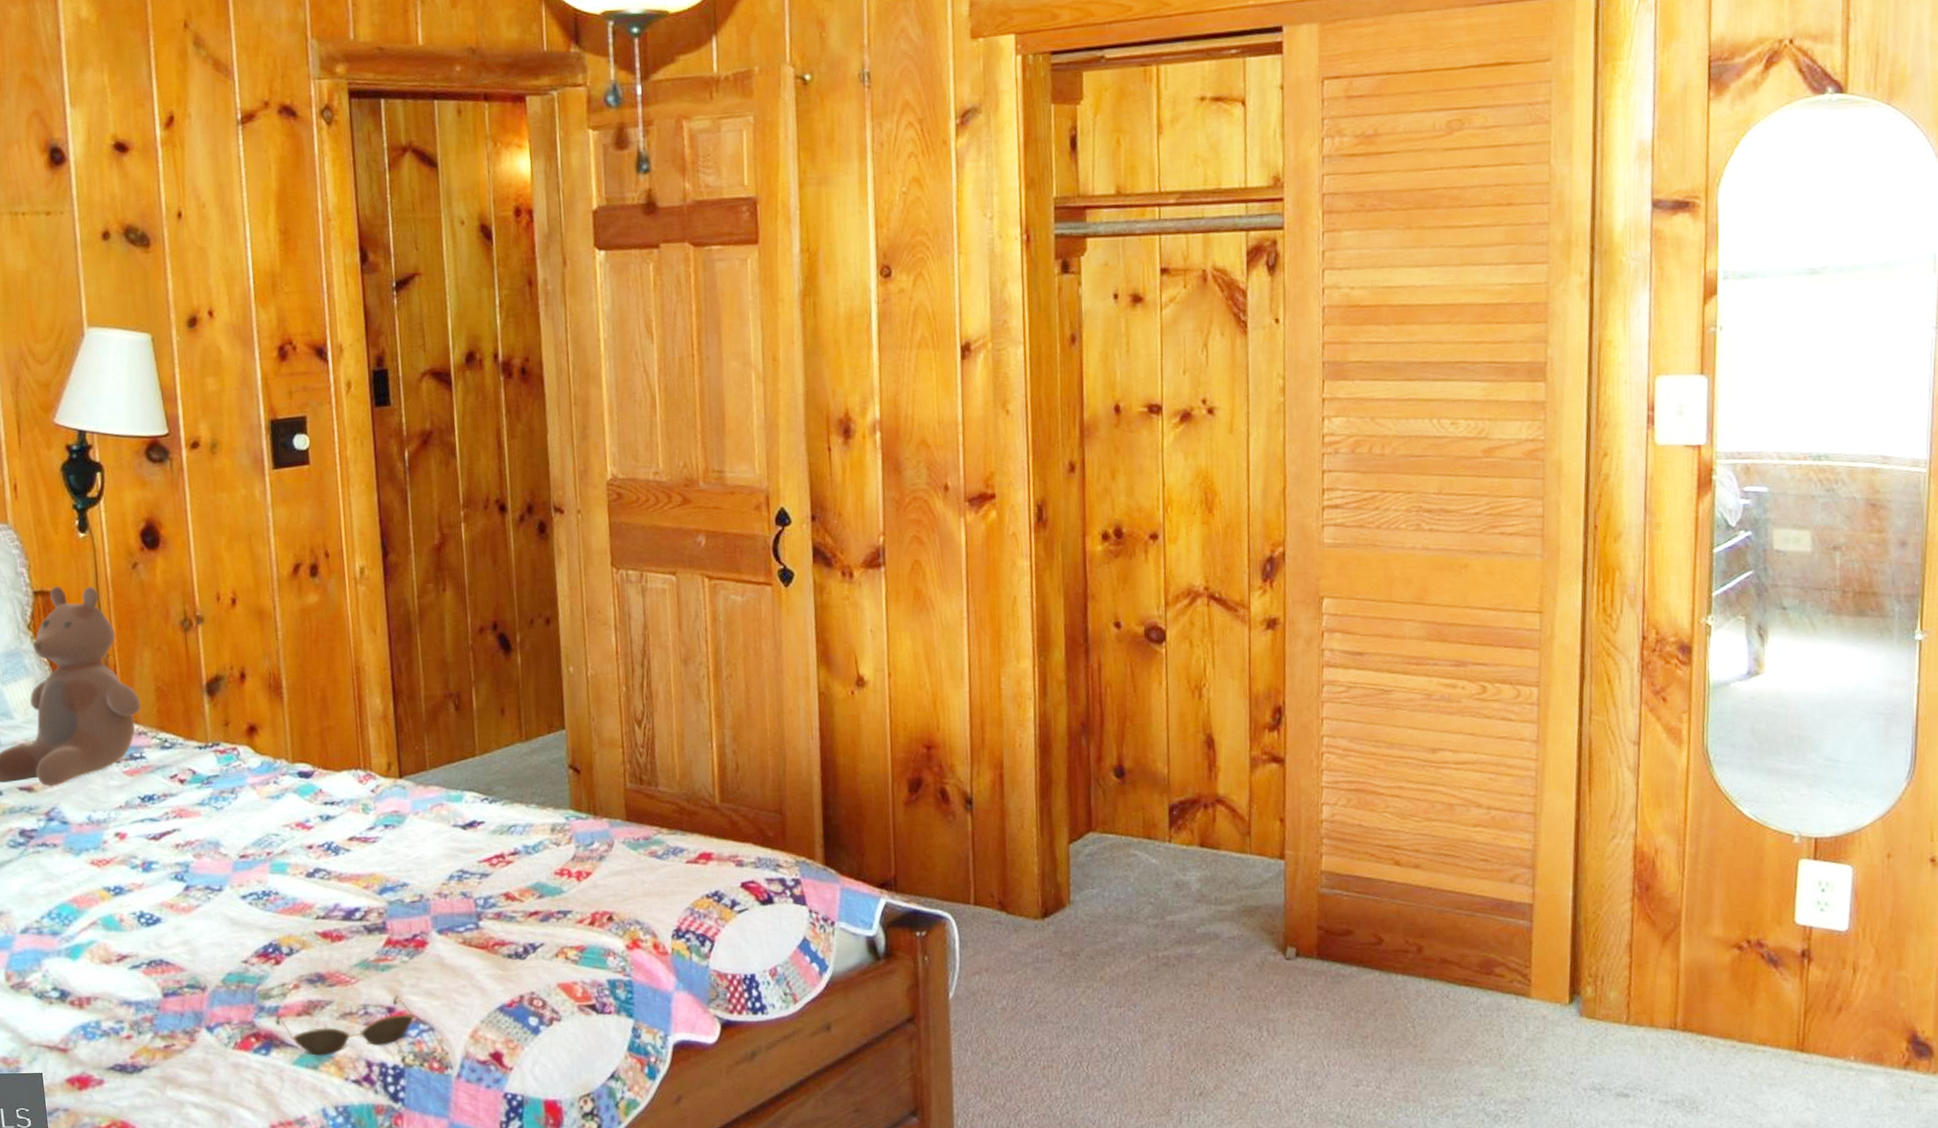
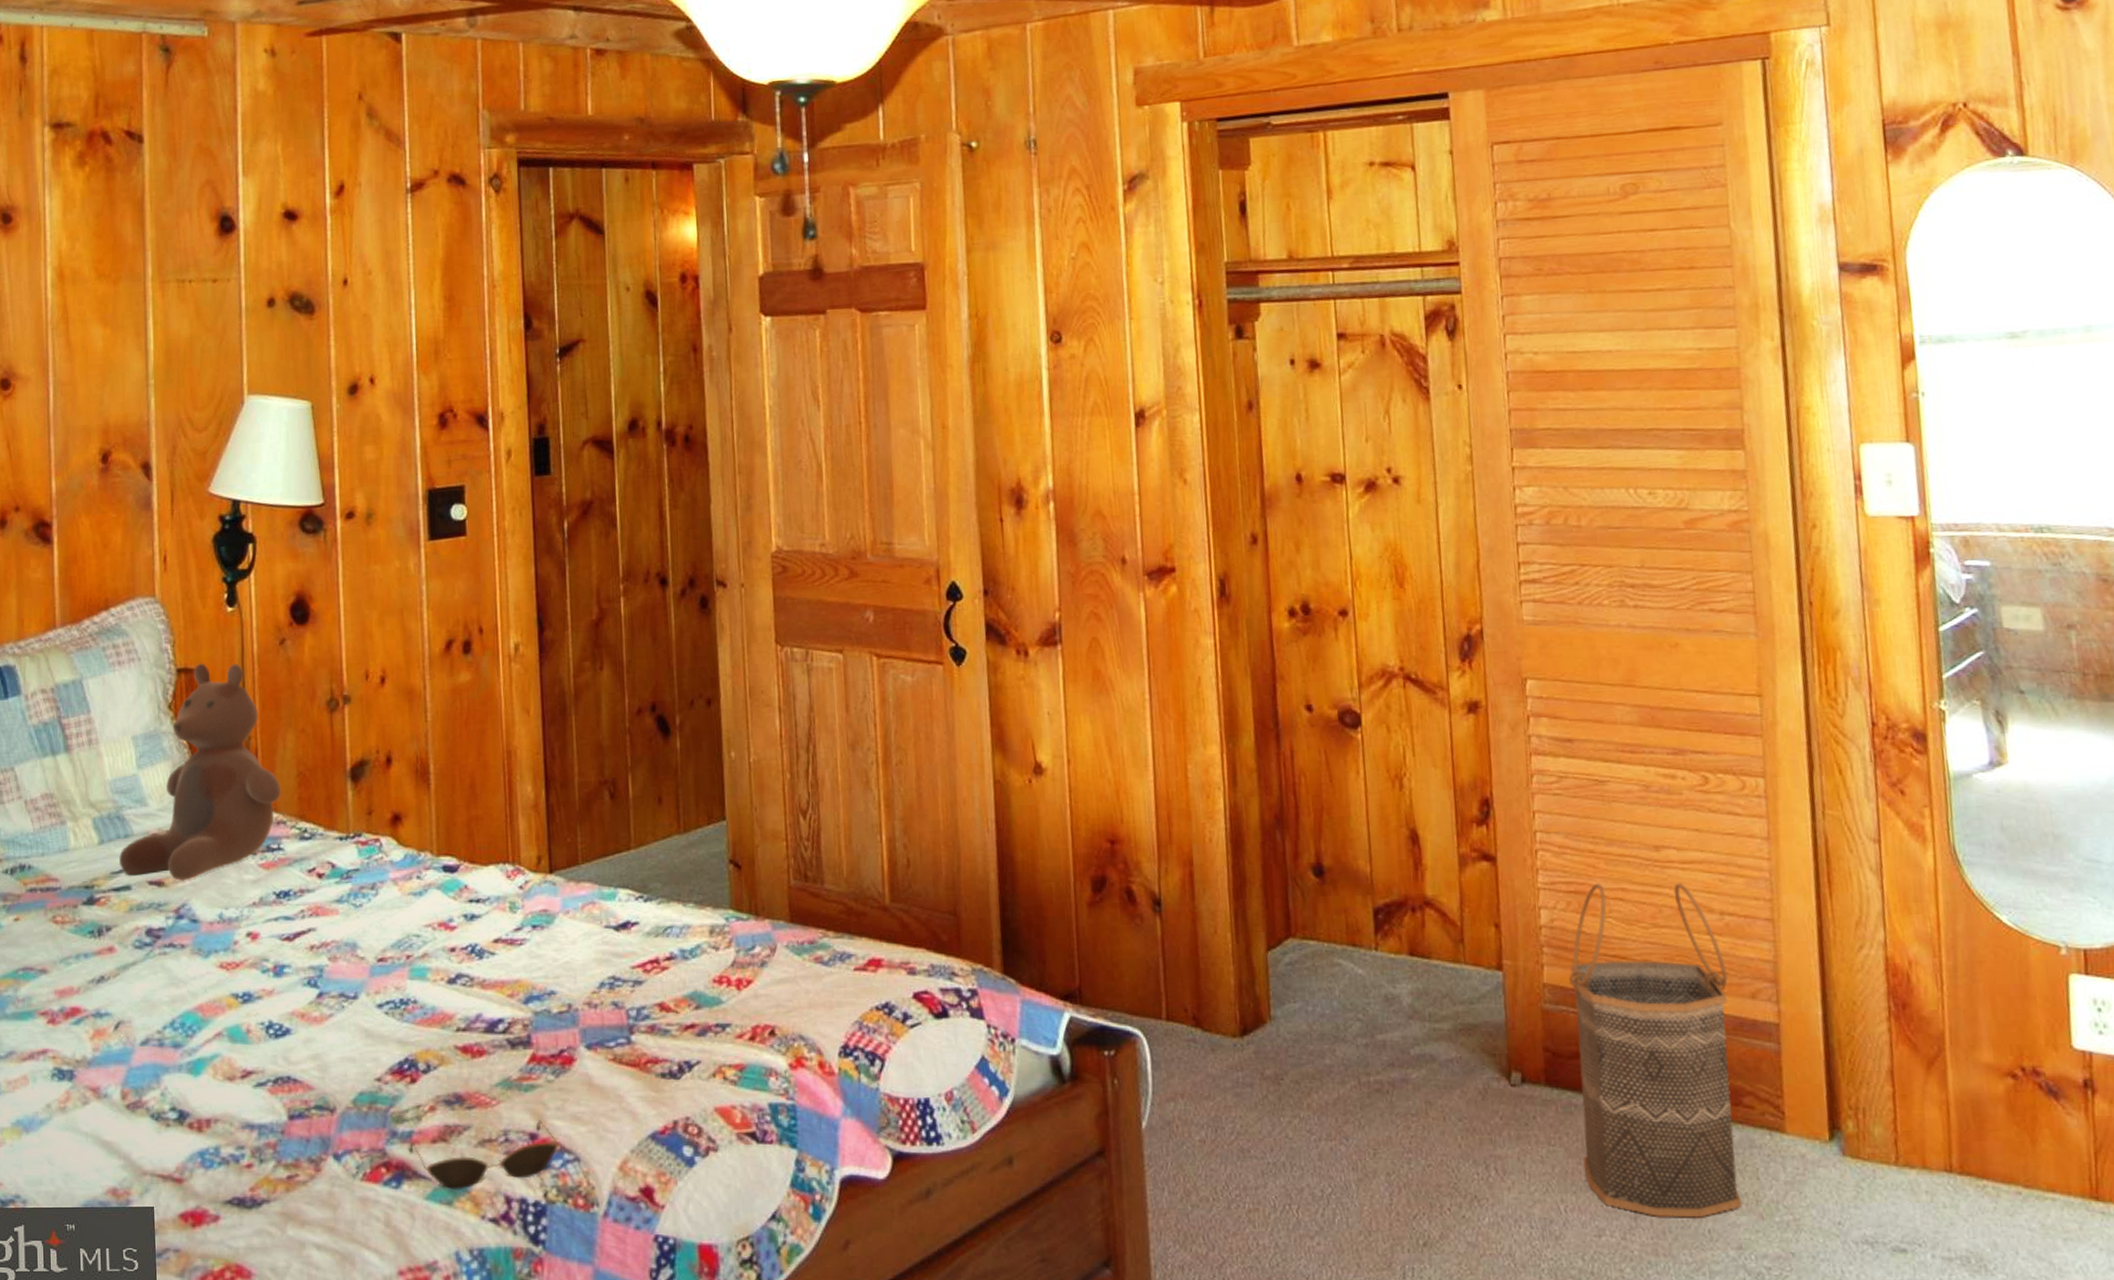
basket: none [1344,781,1490,1070] -> present [1568,882,1743,1218]

